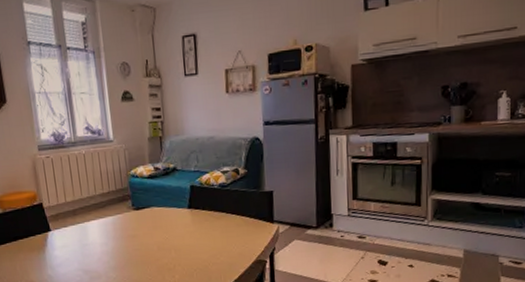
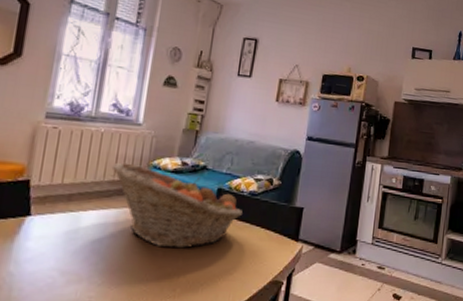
fruit basket: none [99,176,217,244] -> present [111,162,243,249]

